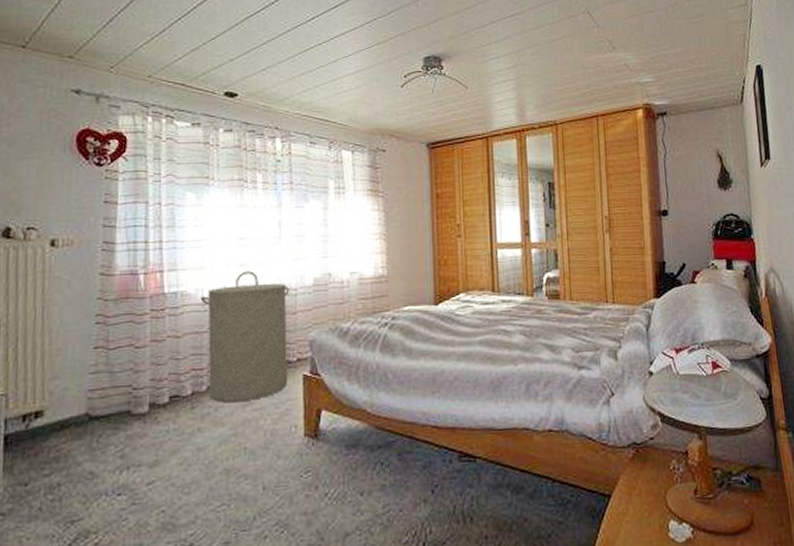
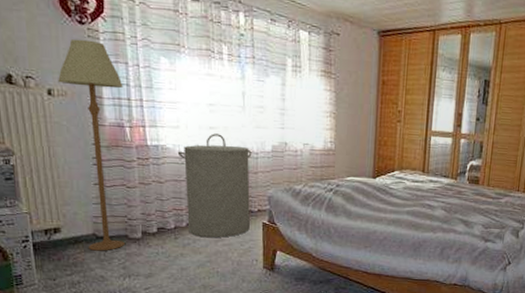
floor lamp: none [65,182,141,437] -> present [58,38,125,251]

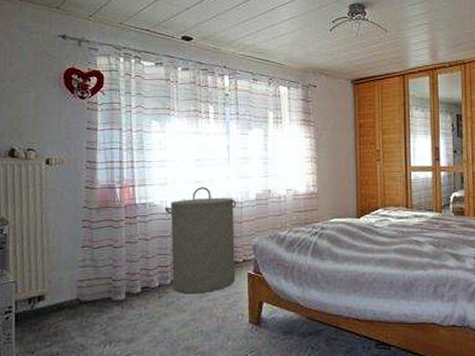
floor lamp: present [58,38,125,251] -> none [57,112,116,317]

